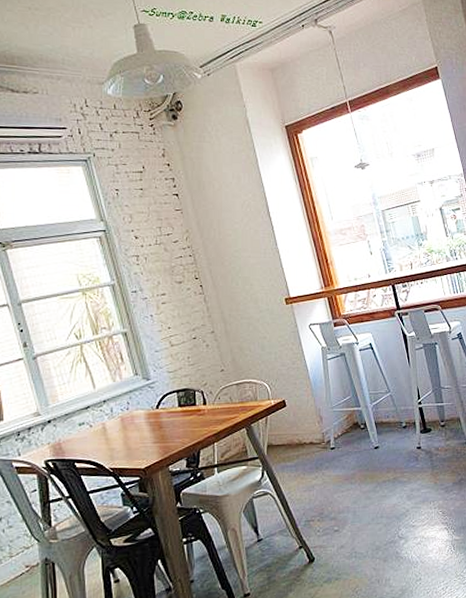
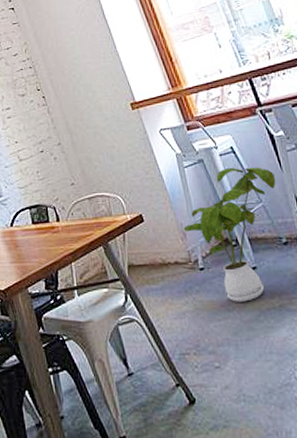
house plant: none [321,362,404,476] -> present [183,167,276,302]

